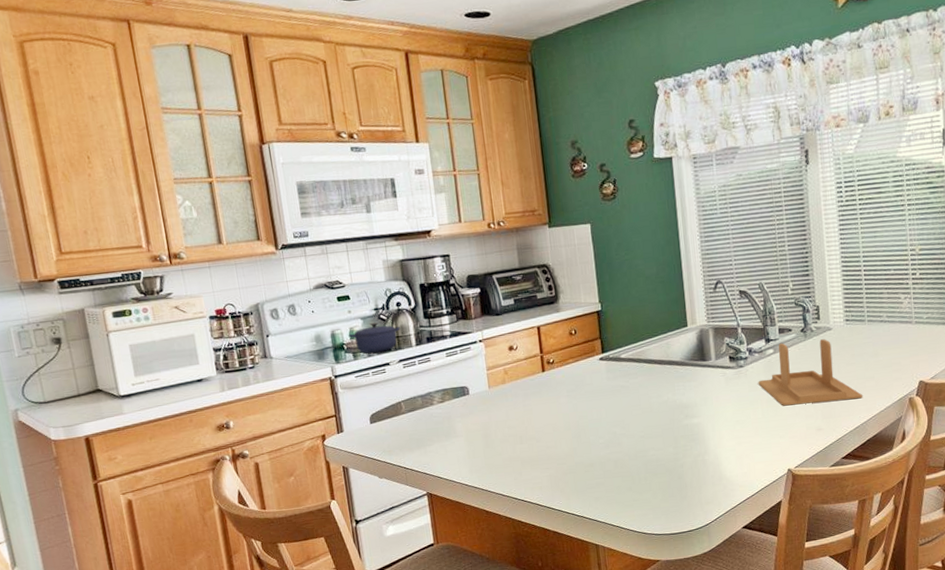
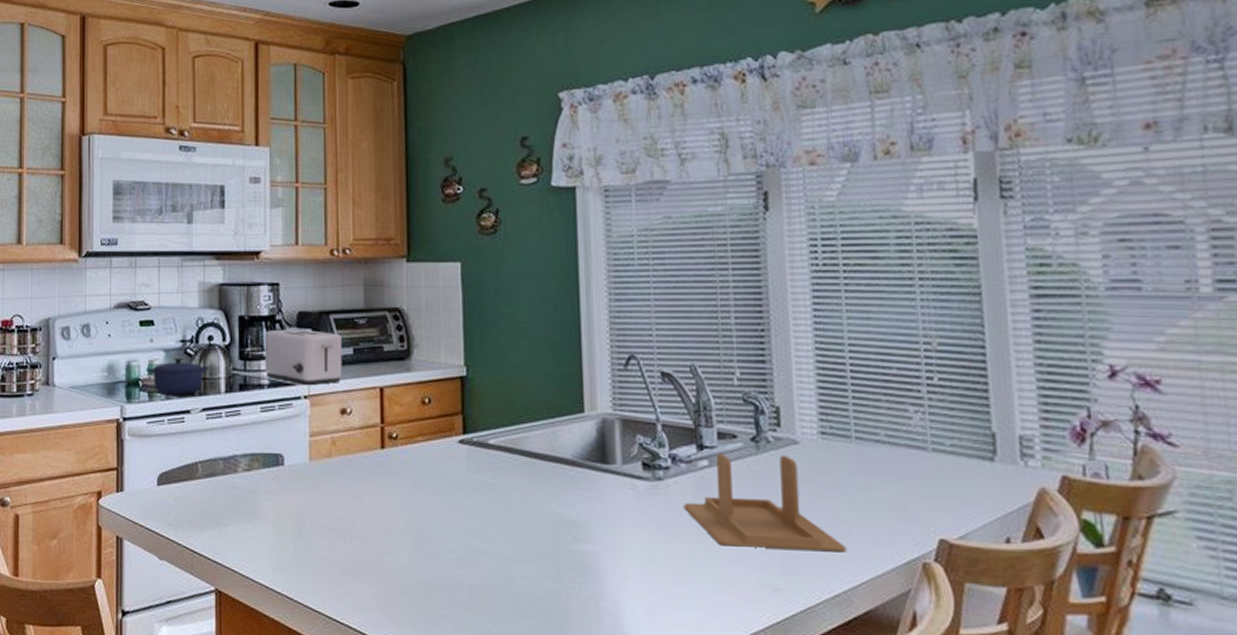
toaster: none [443,288,507,332] -> present [264,329,342,385]

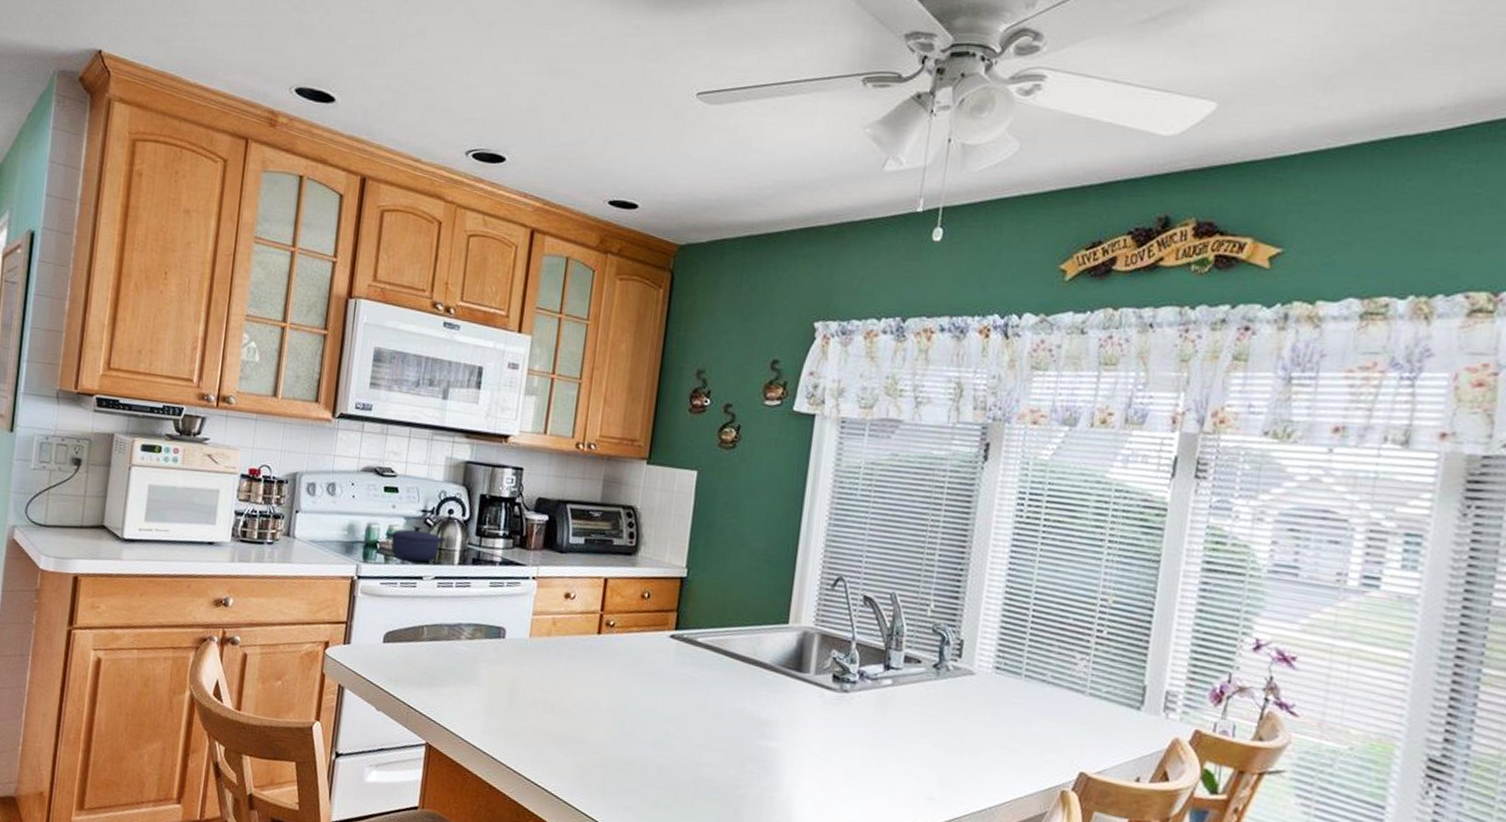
toaster: present [264,329,342,385] -> none [498,511,576,569]
napkin holder: present [683,453,848,552] -> none [863,674,1000,773]

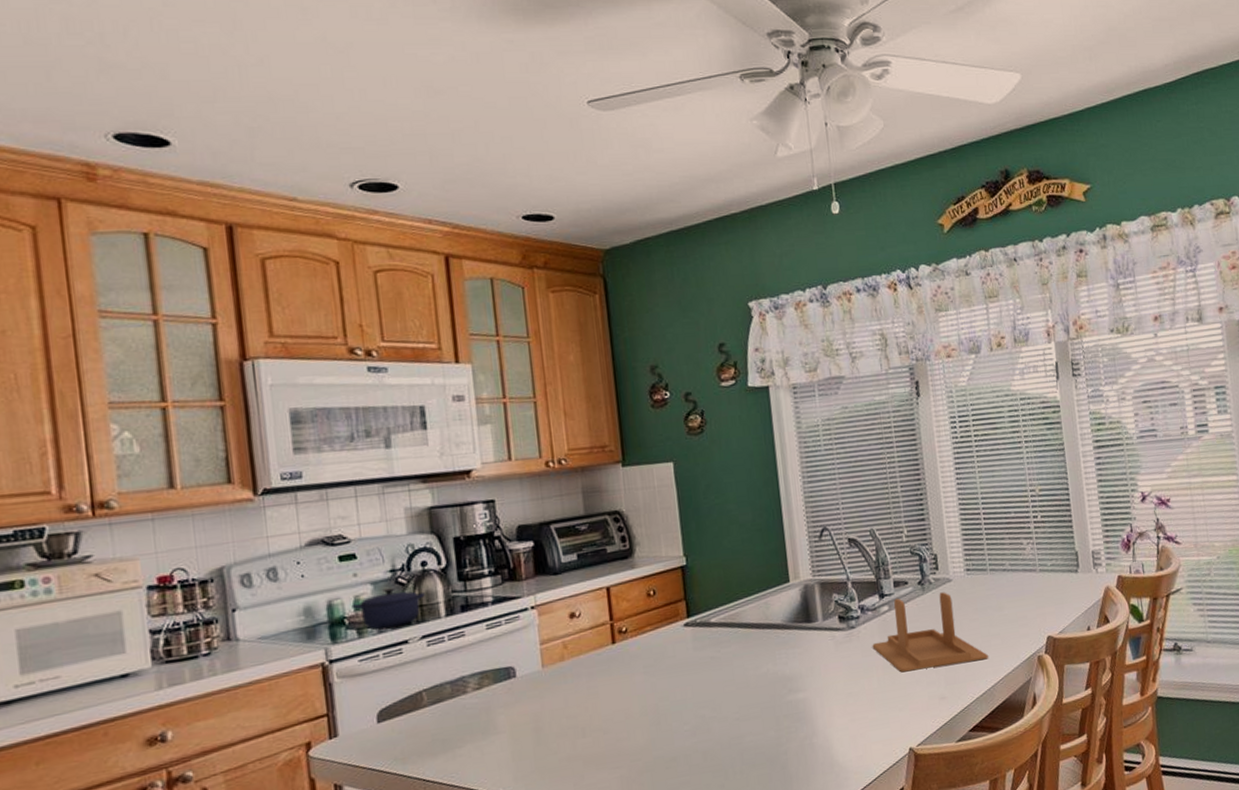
napkin holder: none [863,674,1000,773] -> present [872,592,989,672]

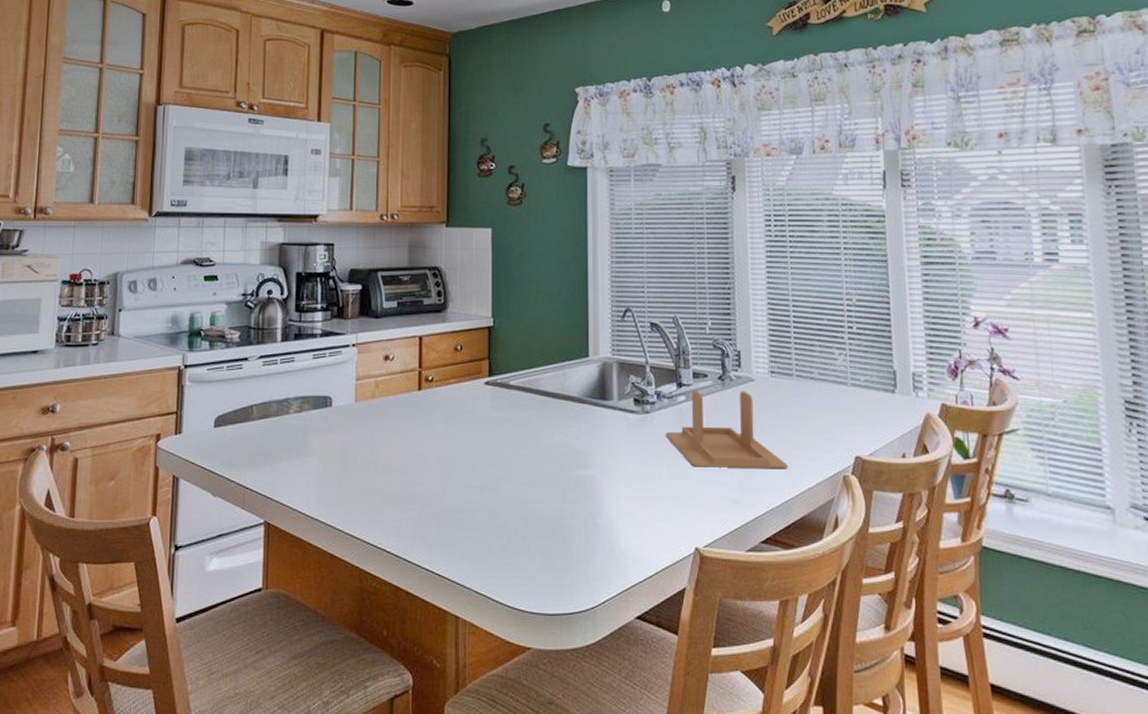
cooking pot: present [351,586,425,629] -> none [208,308,267,344]

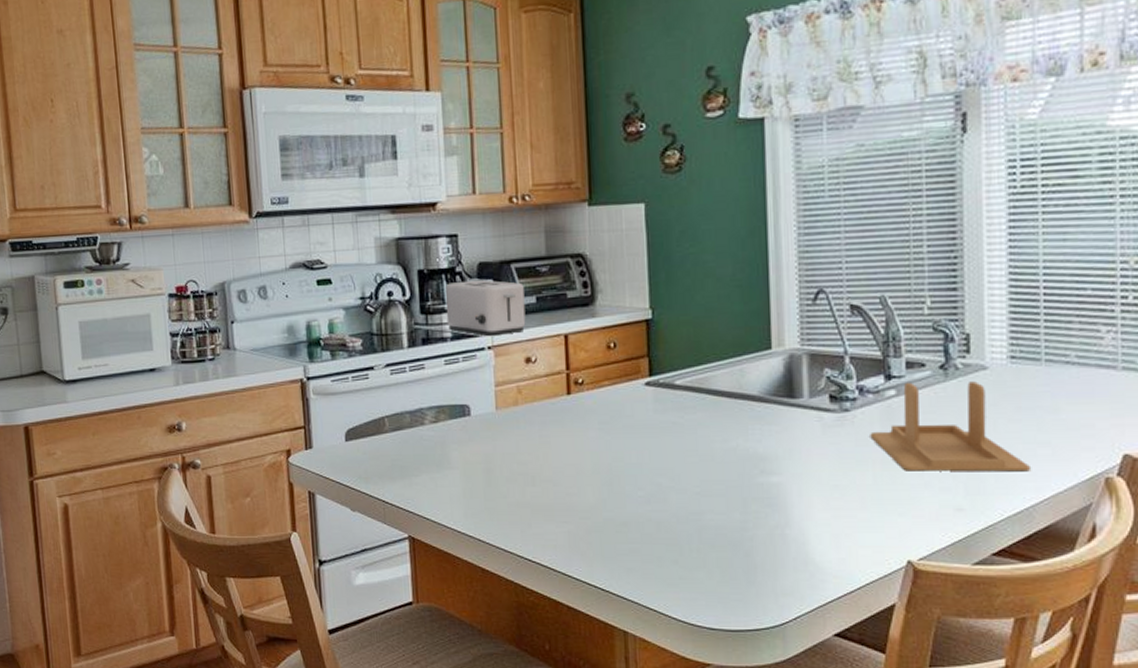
toaster: none [318,284,387,334] -> present [446,280,526,336]

